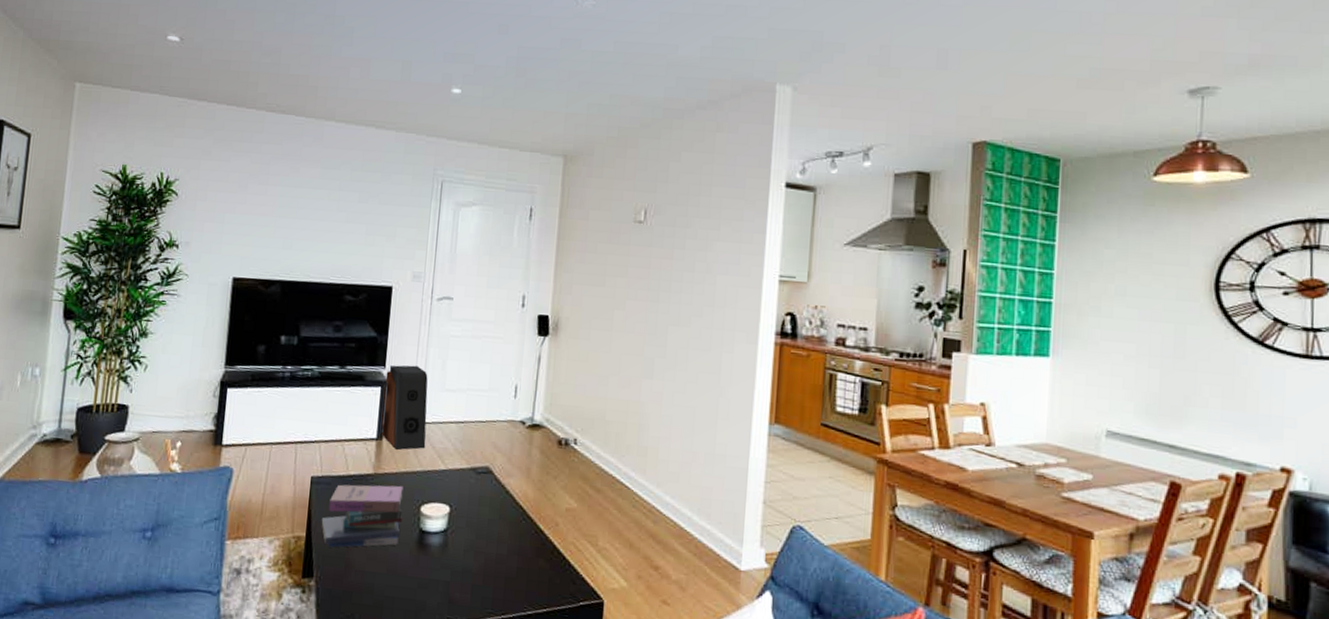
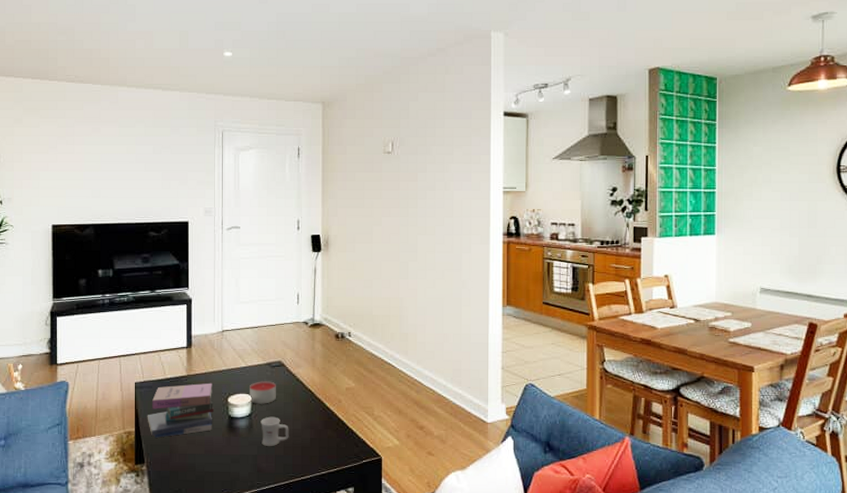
speaker: present [381,365,428,450] -> none [190,285,228,354]
candle: none [446,489,481,519] -> present [250,381,276,404]
mug: none [457,534,492,574] -> present [261,416,289,447]

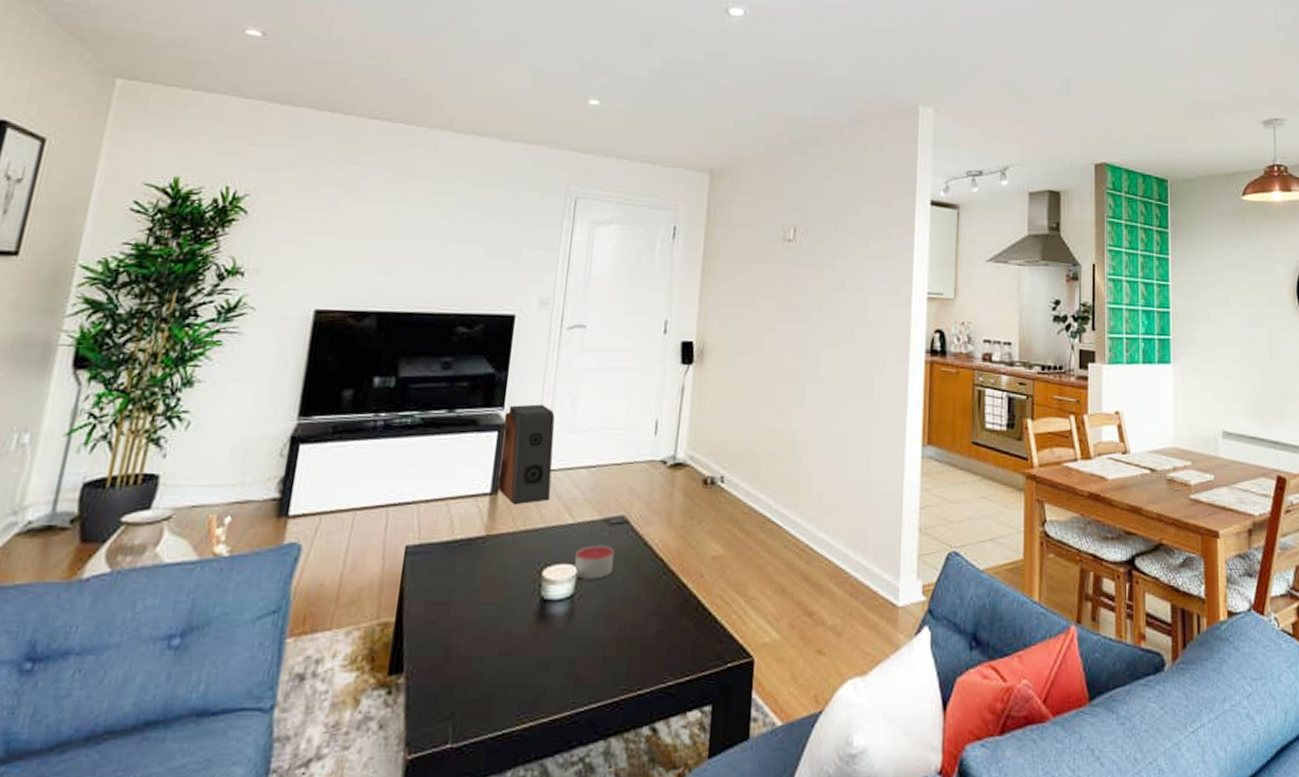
books: present [147,383,214,438] -> none [416,547,522,632]
speaker: none [190,285,228,354] -> present [496,404,555,504]
mug: present [261,416,289,447] -> none [585,598,627,645]

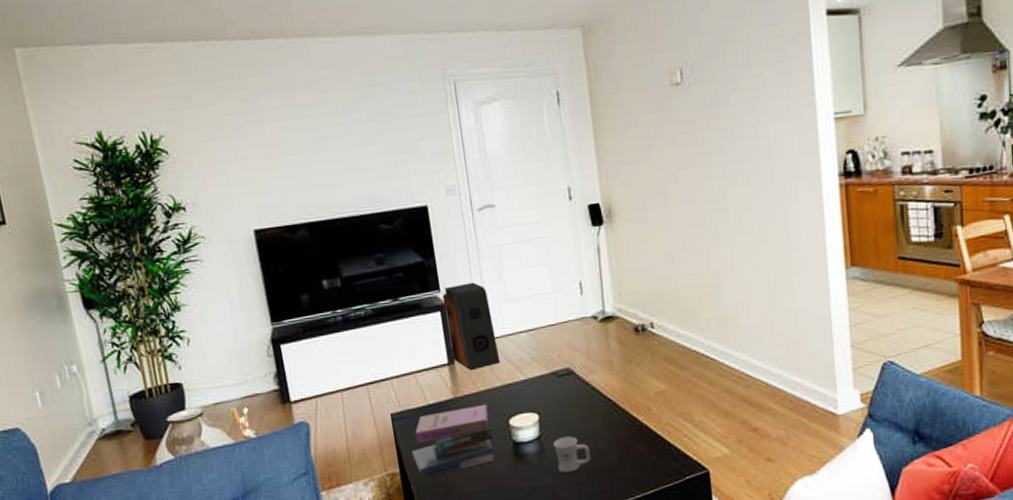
books: none [416,547,522,632] -> present [411,404,495,477]
candle: present [574,545,614,580] -> none [534,394,569,424]
mug: none [585,598,627,645] -> present [553,436,591,473]

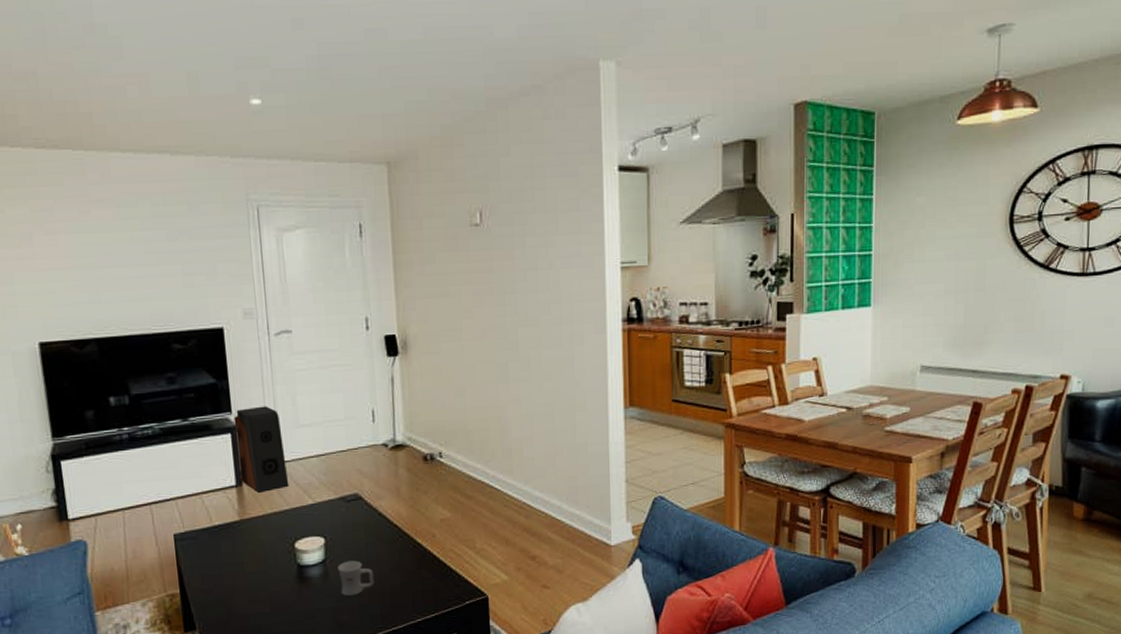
books: present [411,404,495,477] -> none [193,526,279,598]

